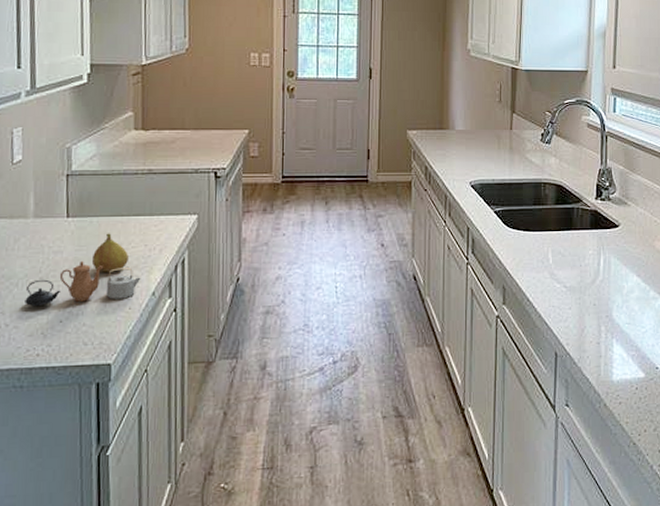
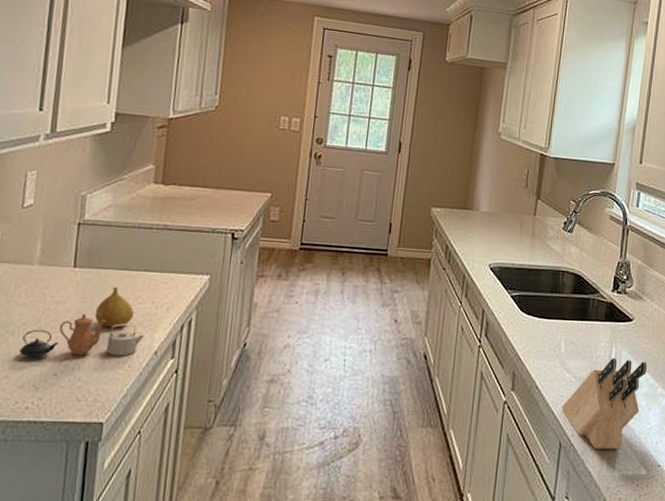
knife block: none [555,265,637,356] -> present [562,358,647,450]

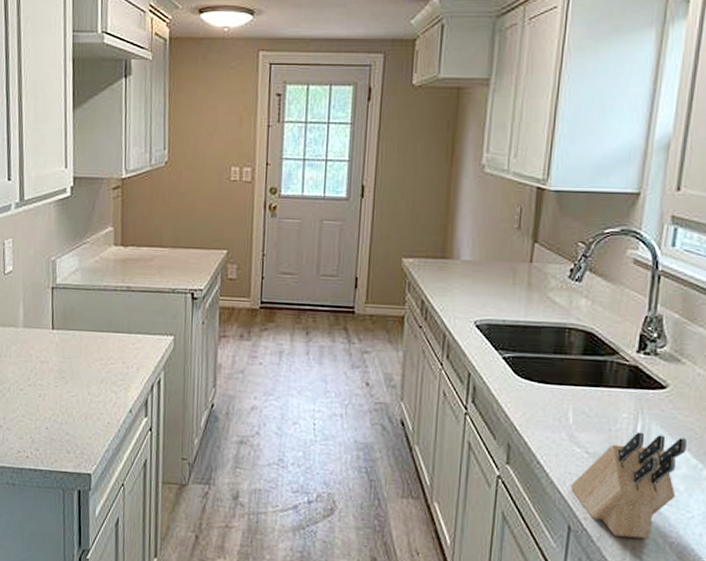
teapot: present [19,313,145,358] -> none [16,372,119,413]
fruit: present [94,287,135,327] -> none [74,347,109,386]

